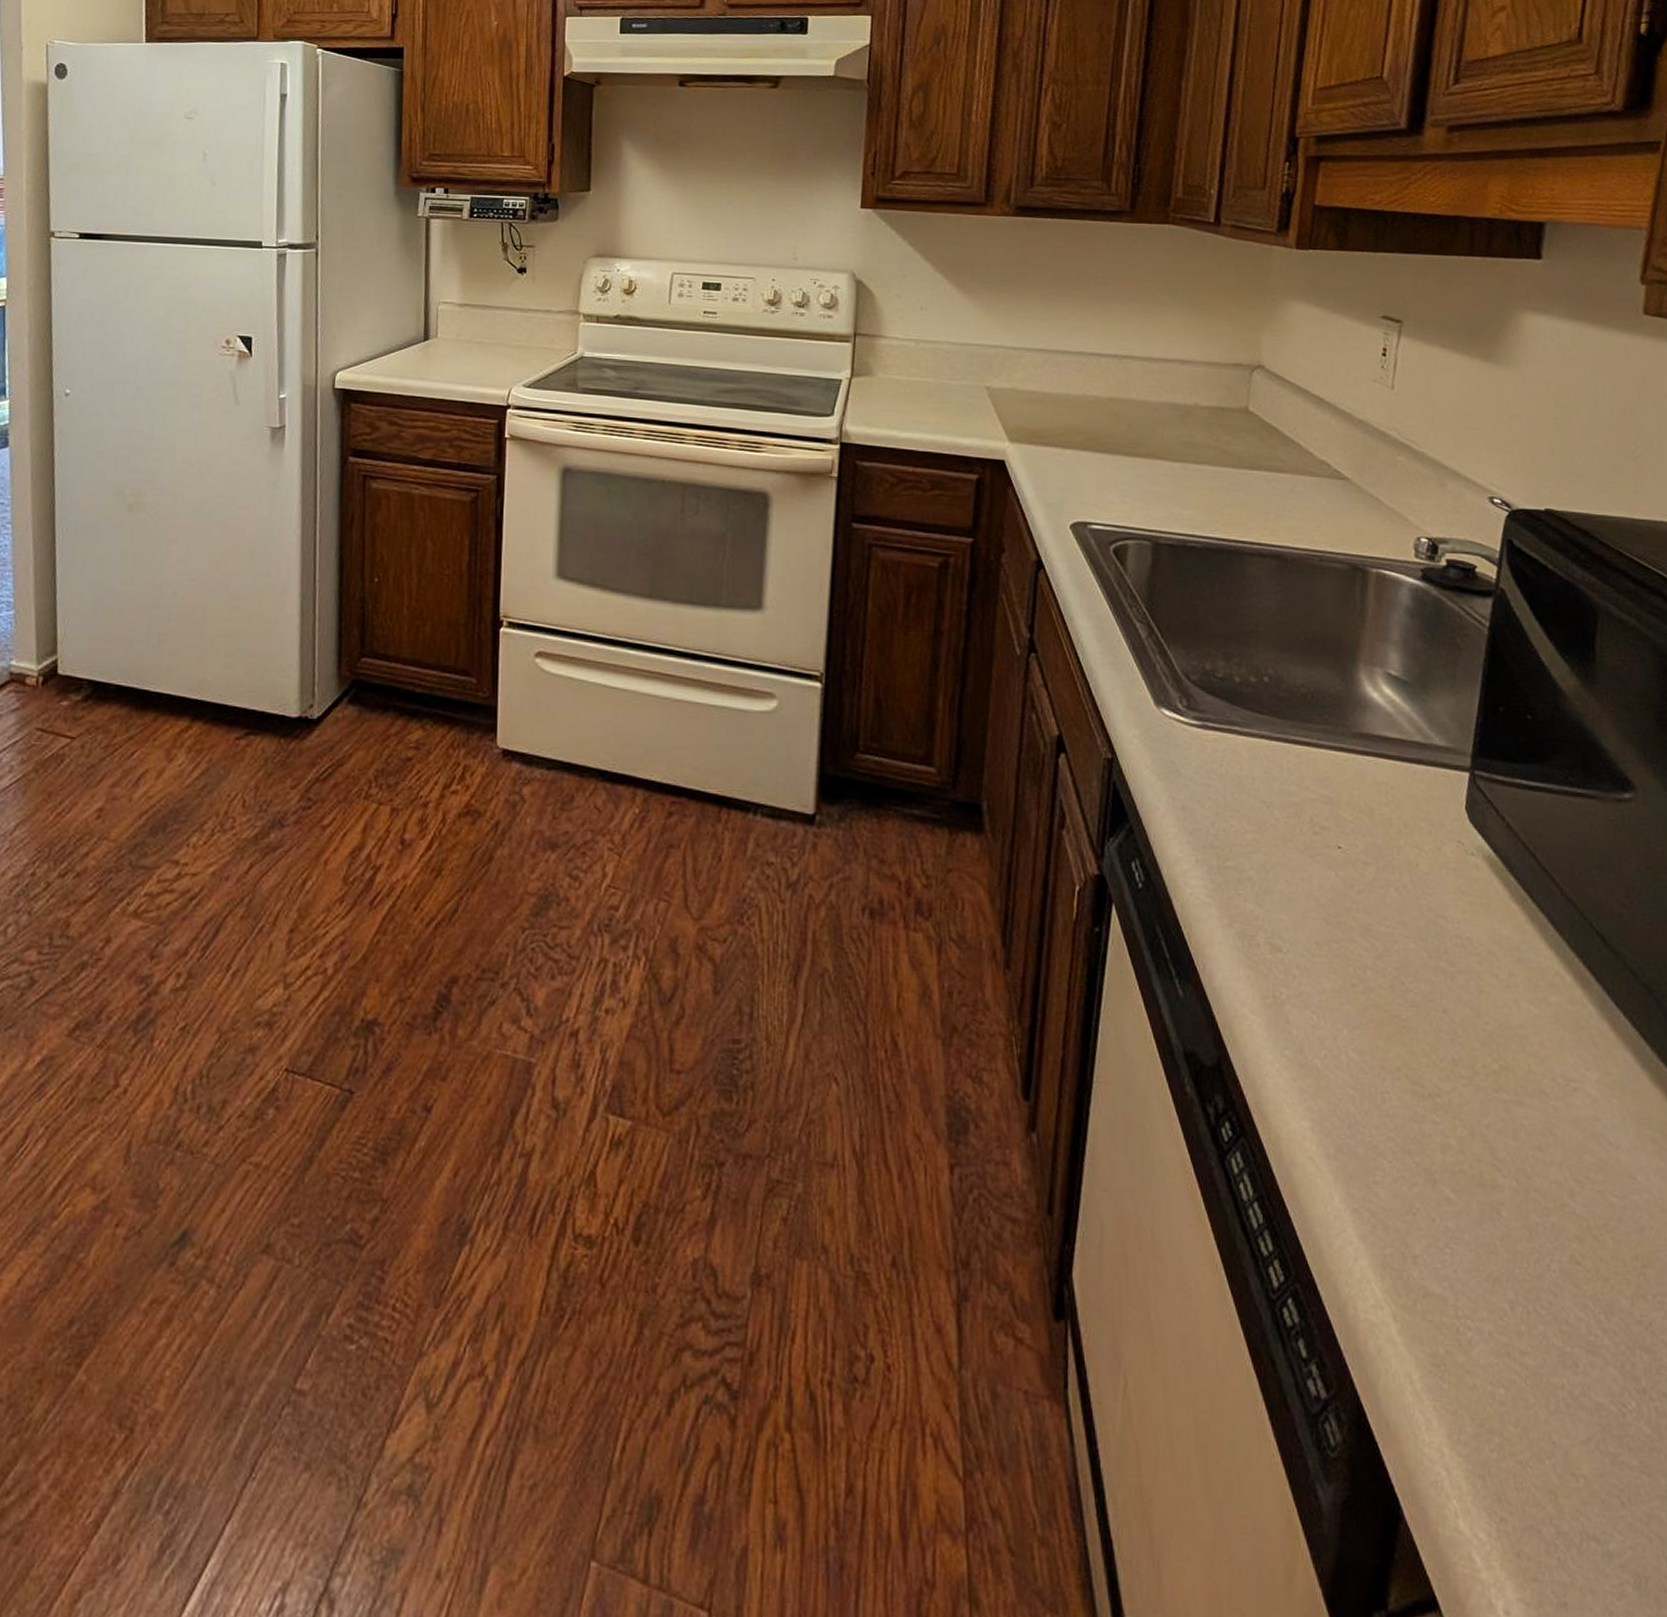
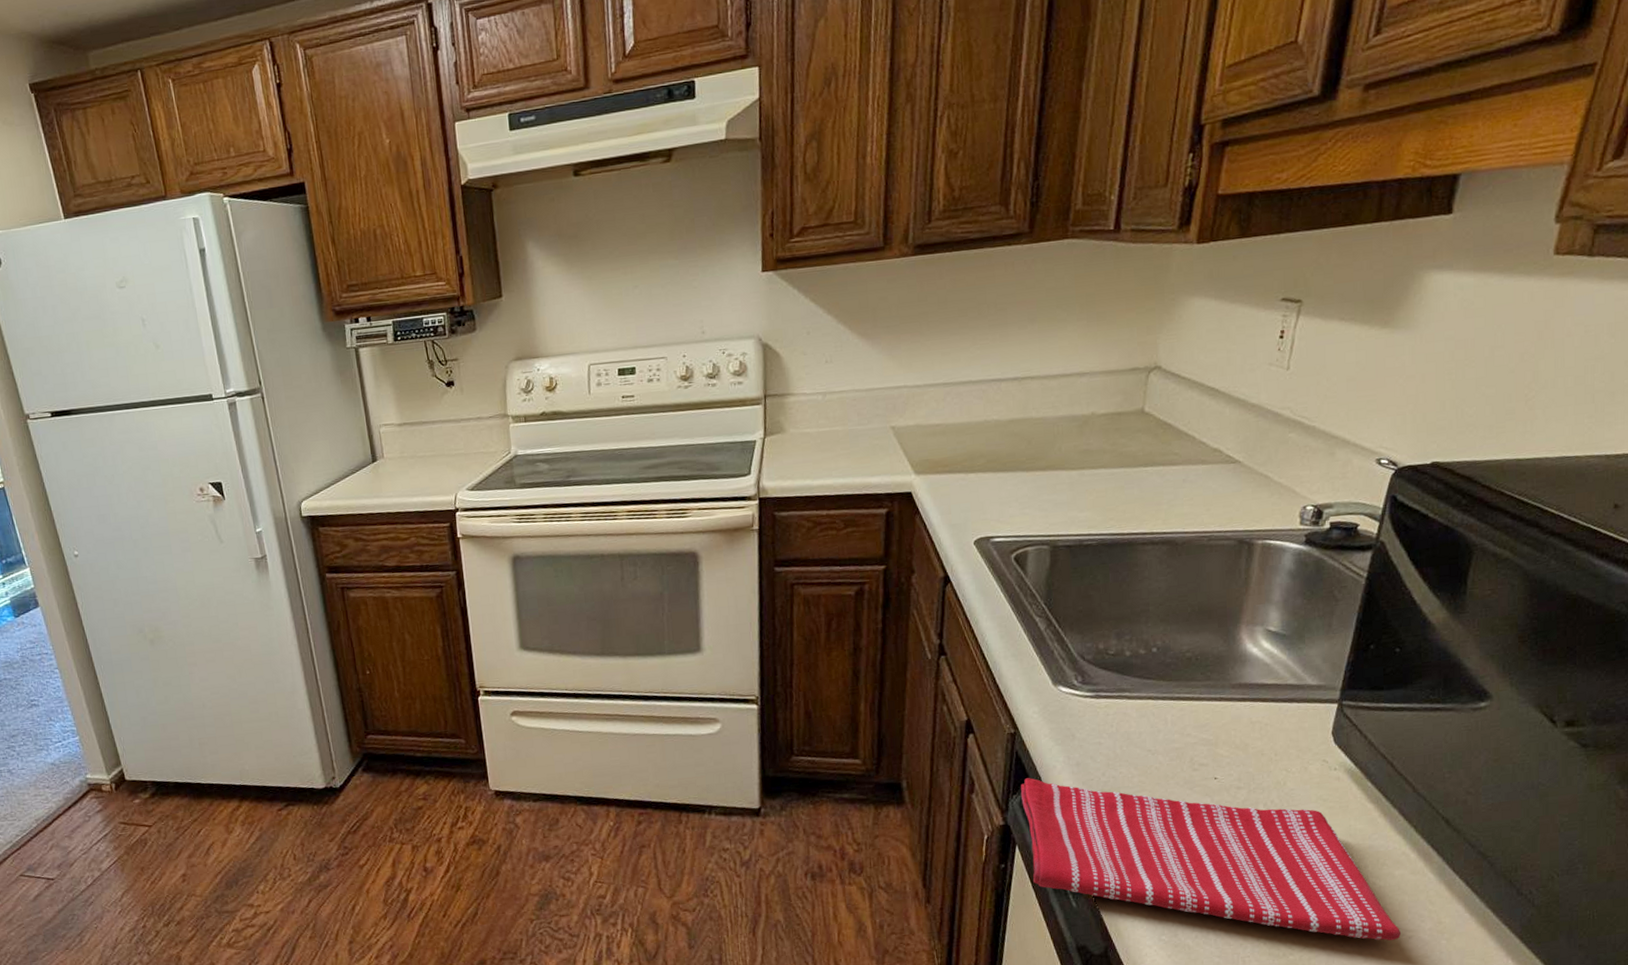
dish towel: none [1118,818,1565,1091] -> present [1020,778,1402,941]

